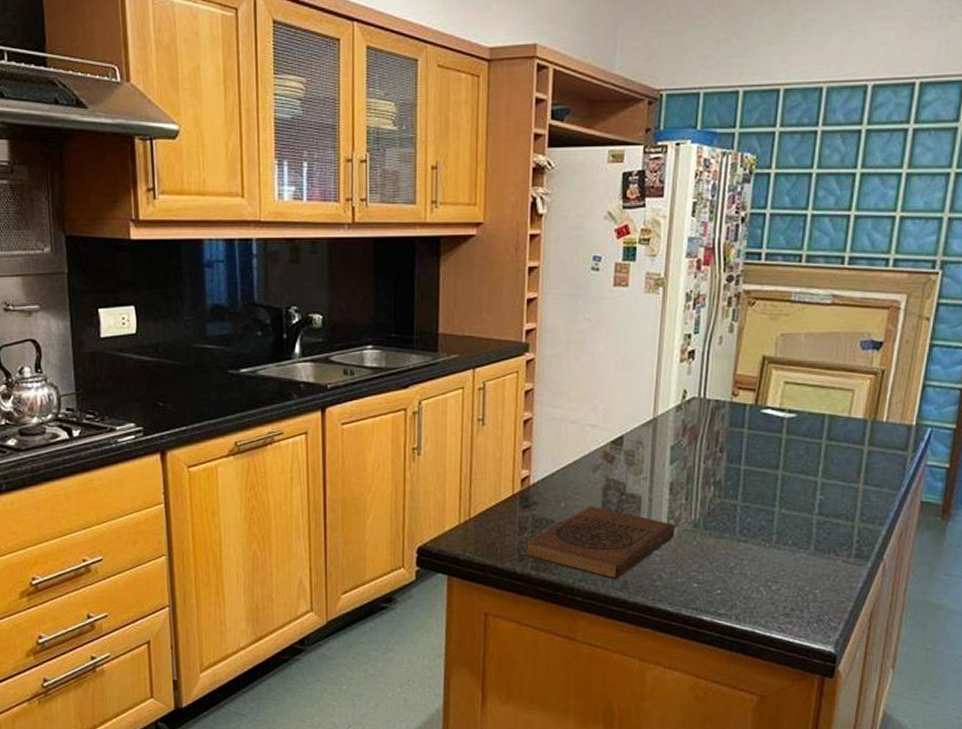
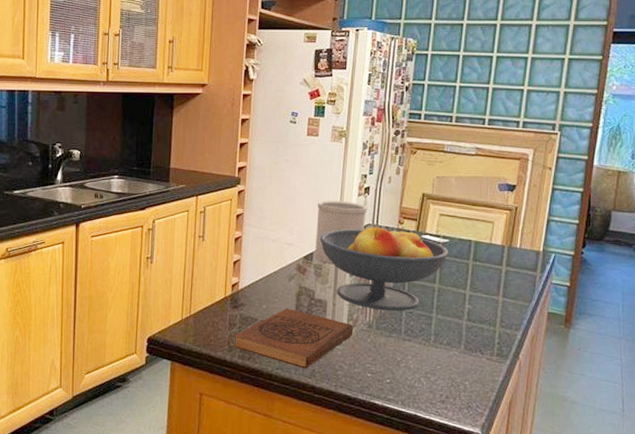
utensil holder: none [625,368,692,449] -> present [314,200,367,263]
fruit bowl: none [631,399,795,506] -> present [319,227,448,311]

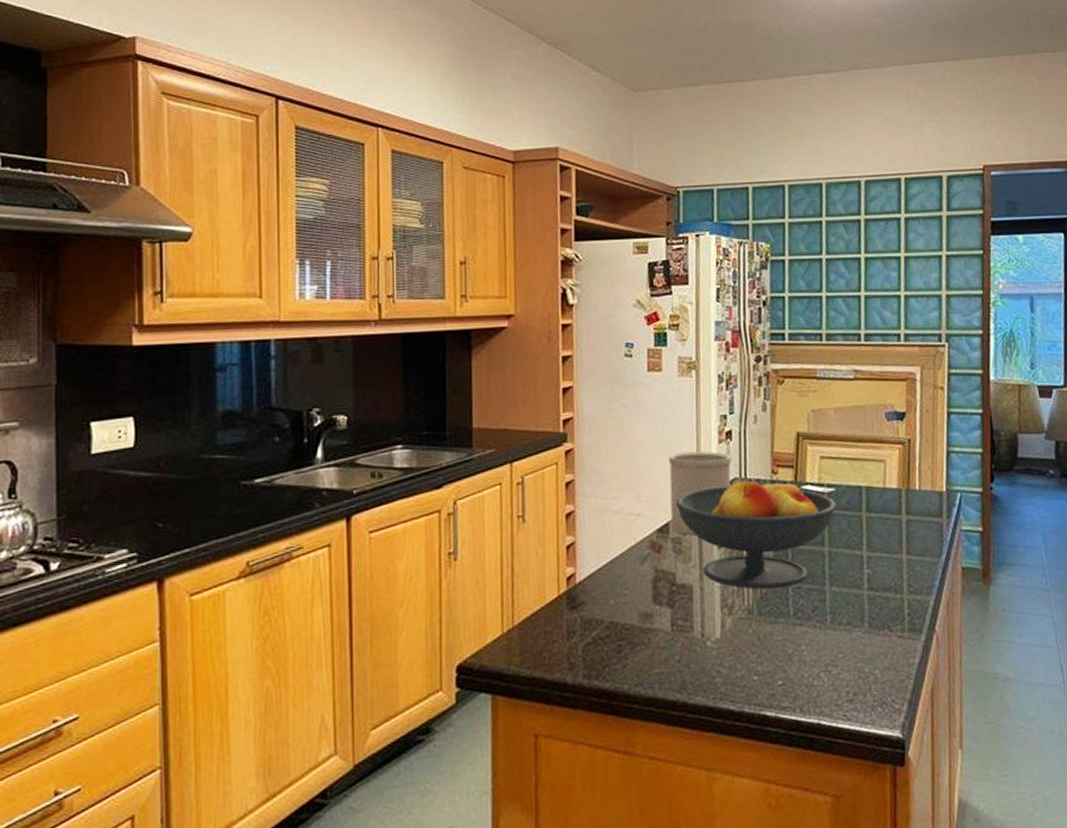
book: present [233,308,353,369] -> none [575,601,730,681]

